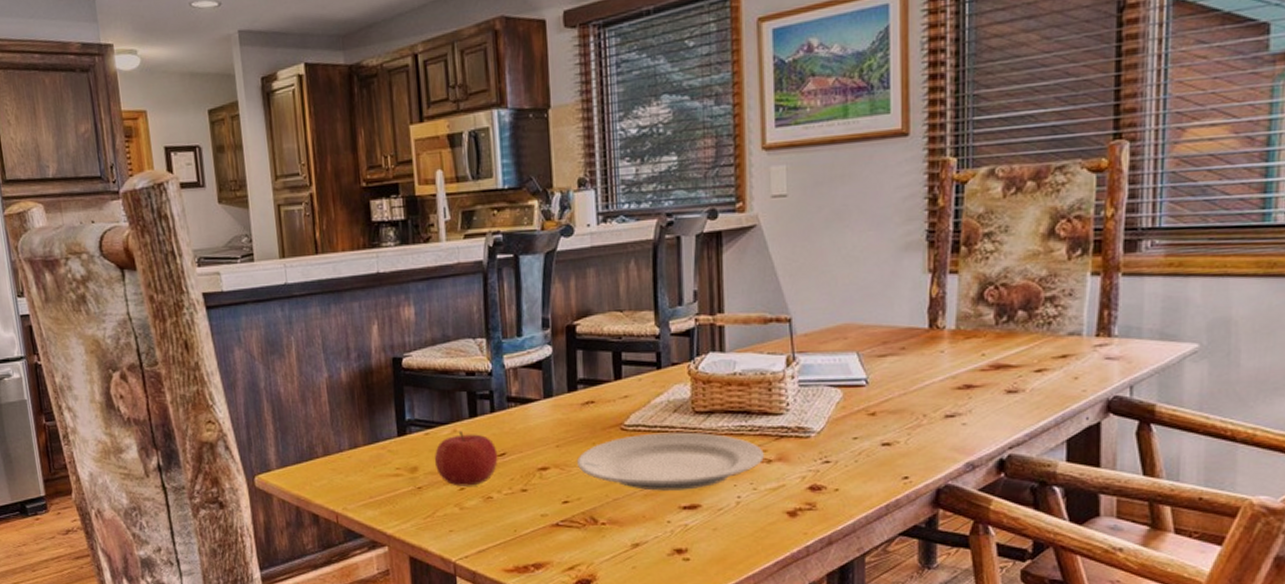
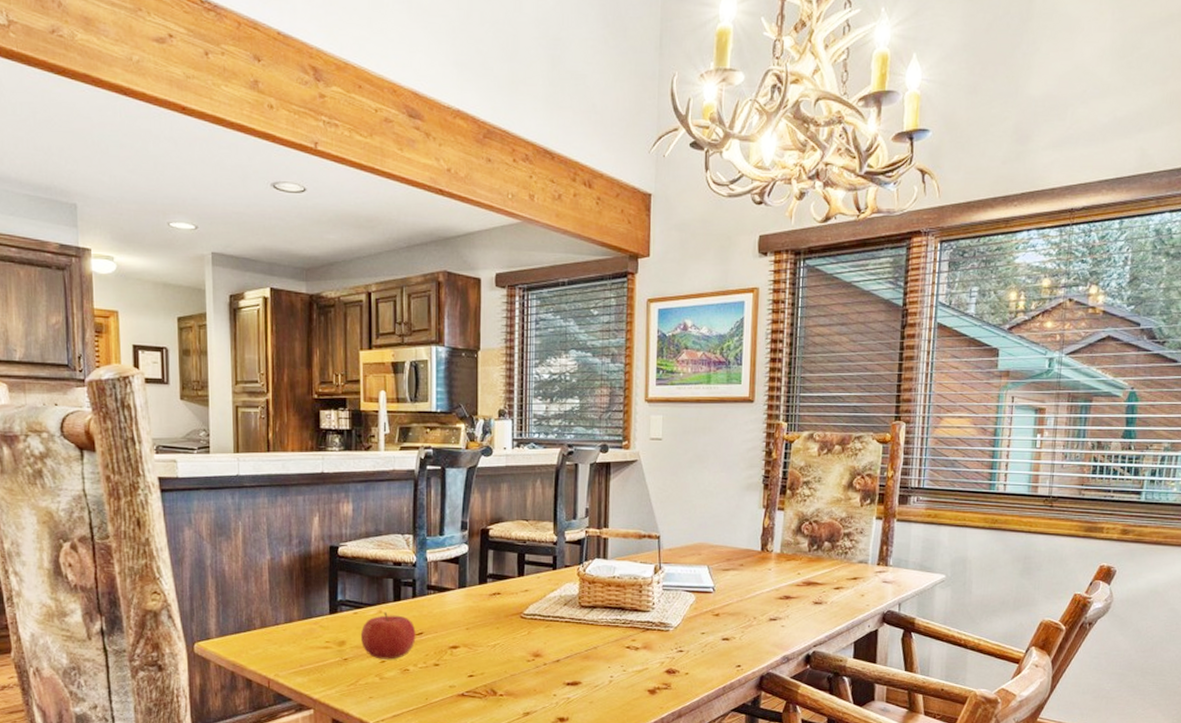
plate: present [577,432,764,491] -> none [483,621,633,670]

